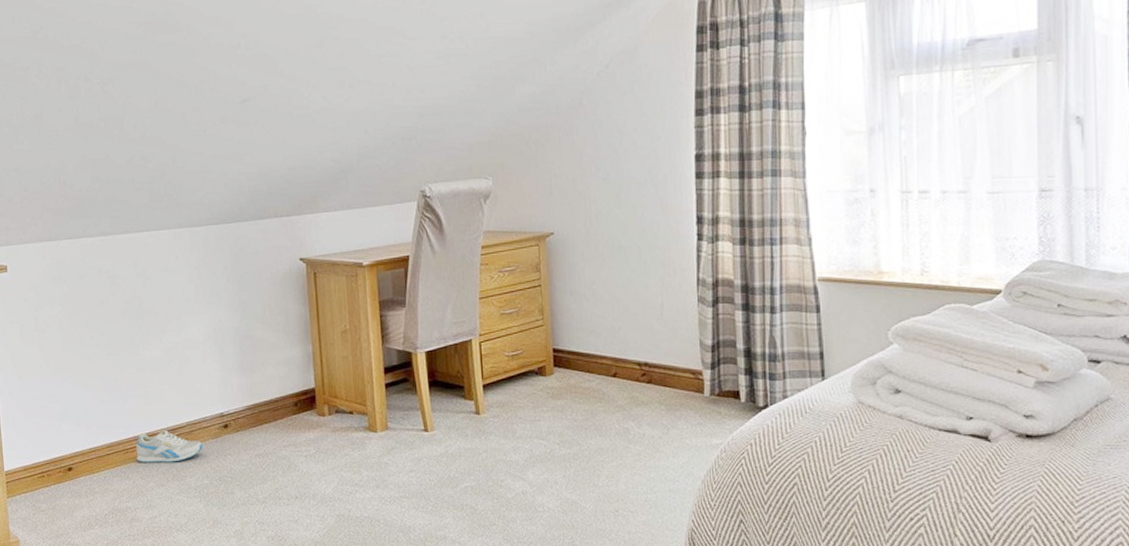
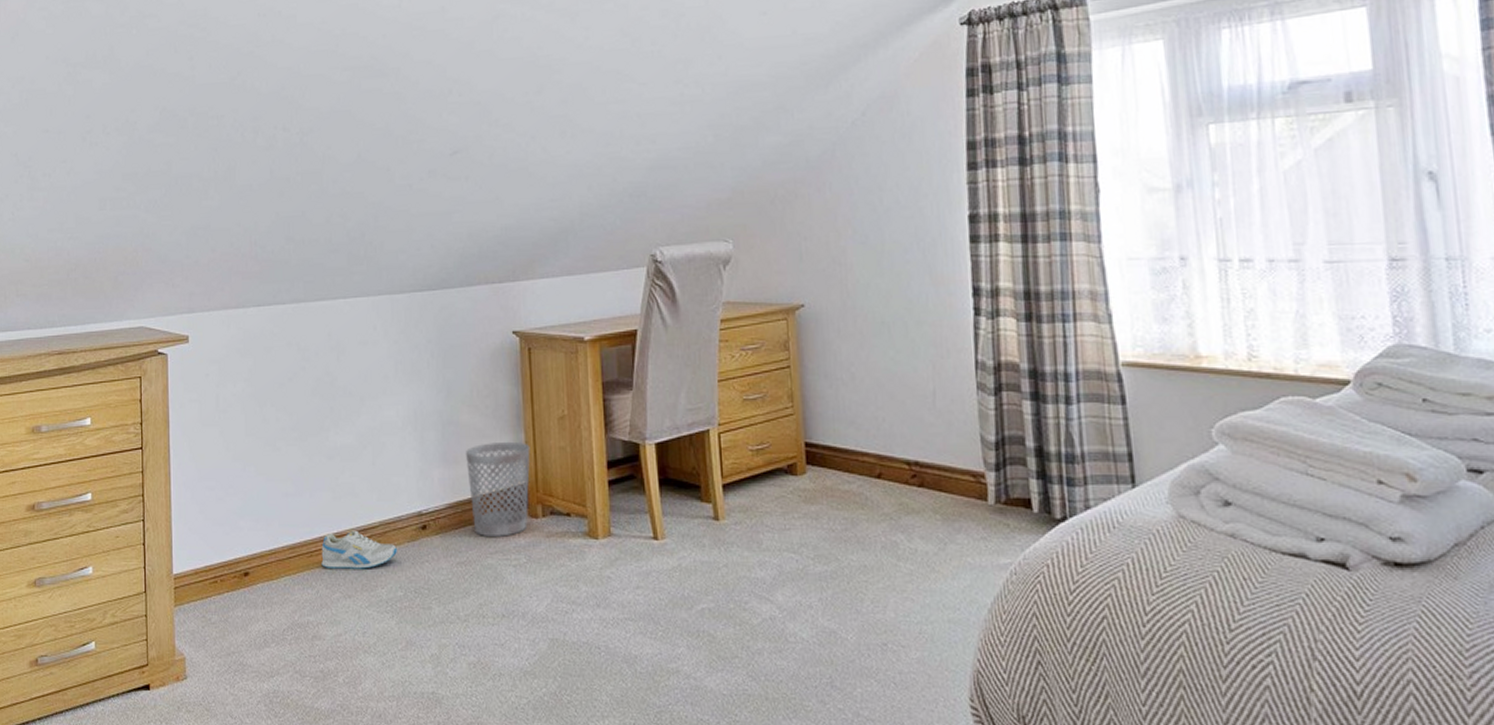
wastebasket: none [261,352,317,432] -> present [466,441,530,537]

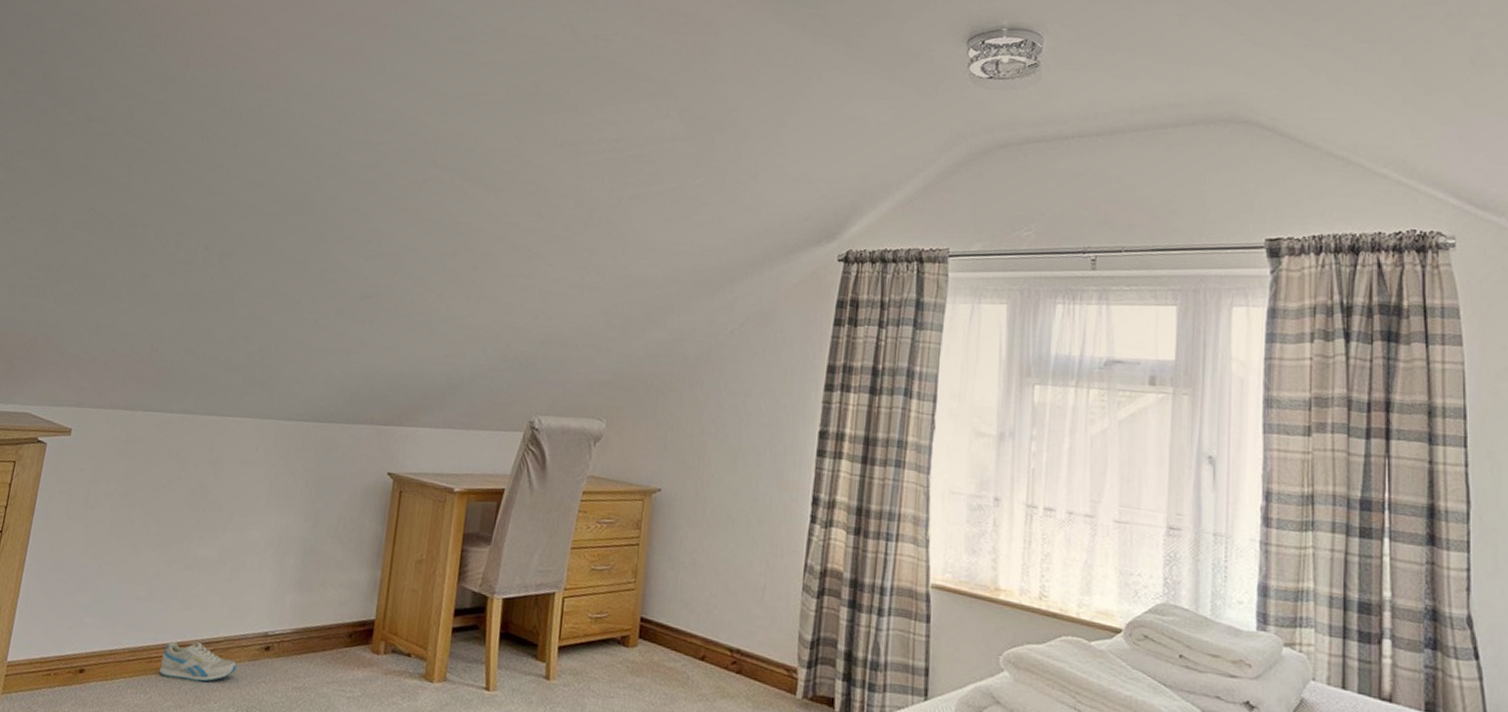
wastebasket: present [466,441,530,537] -> none [316,575,385,668]

